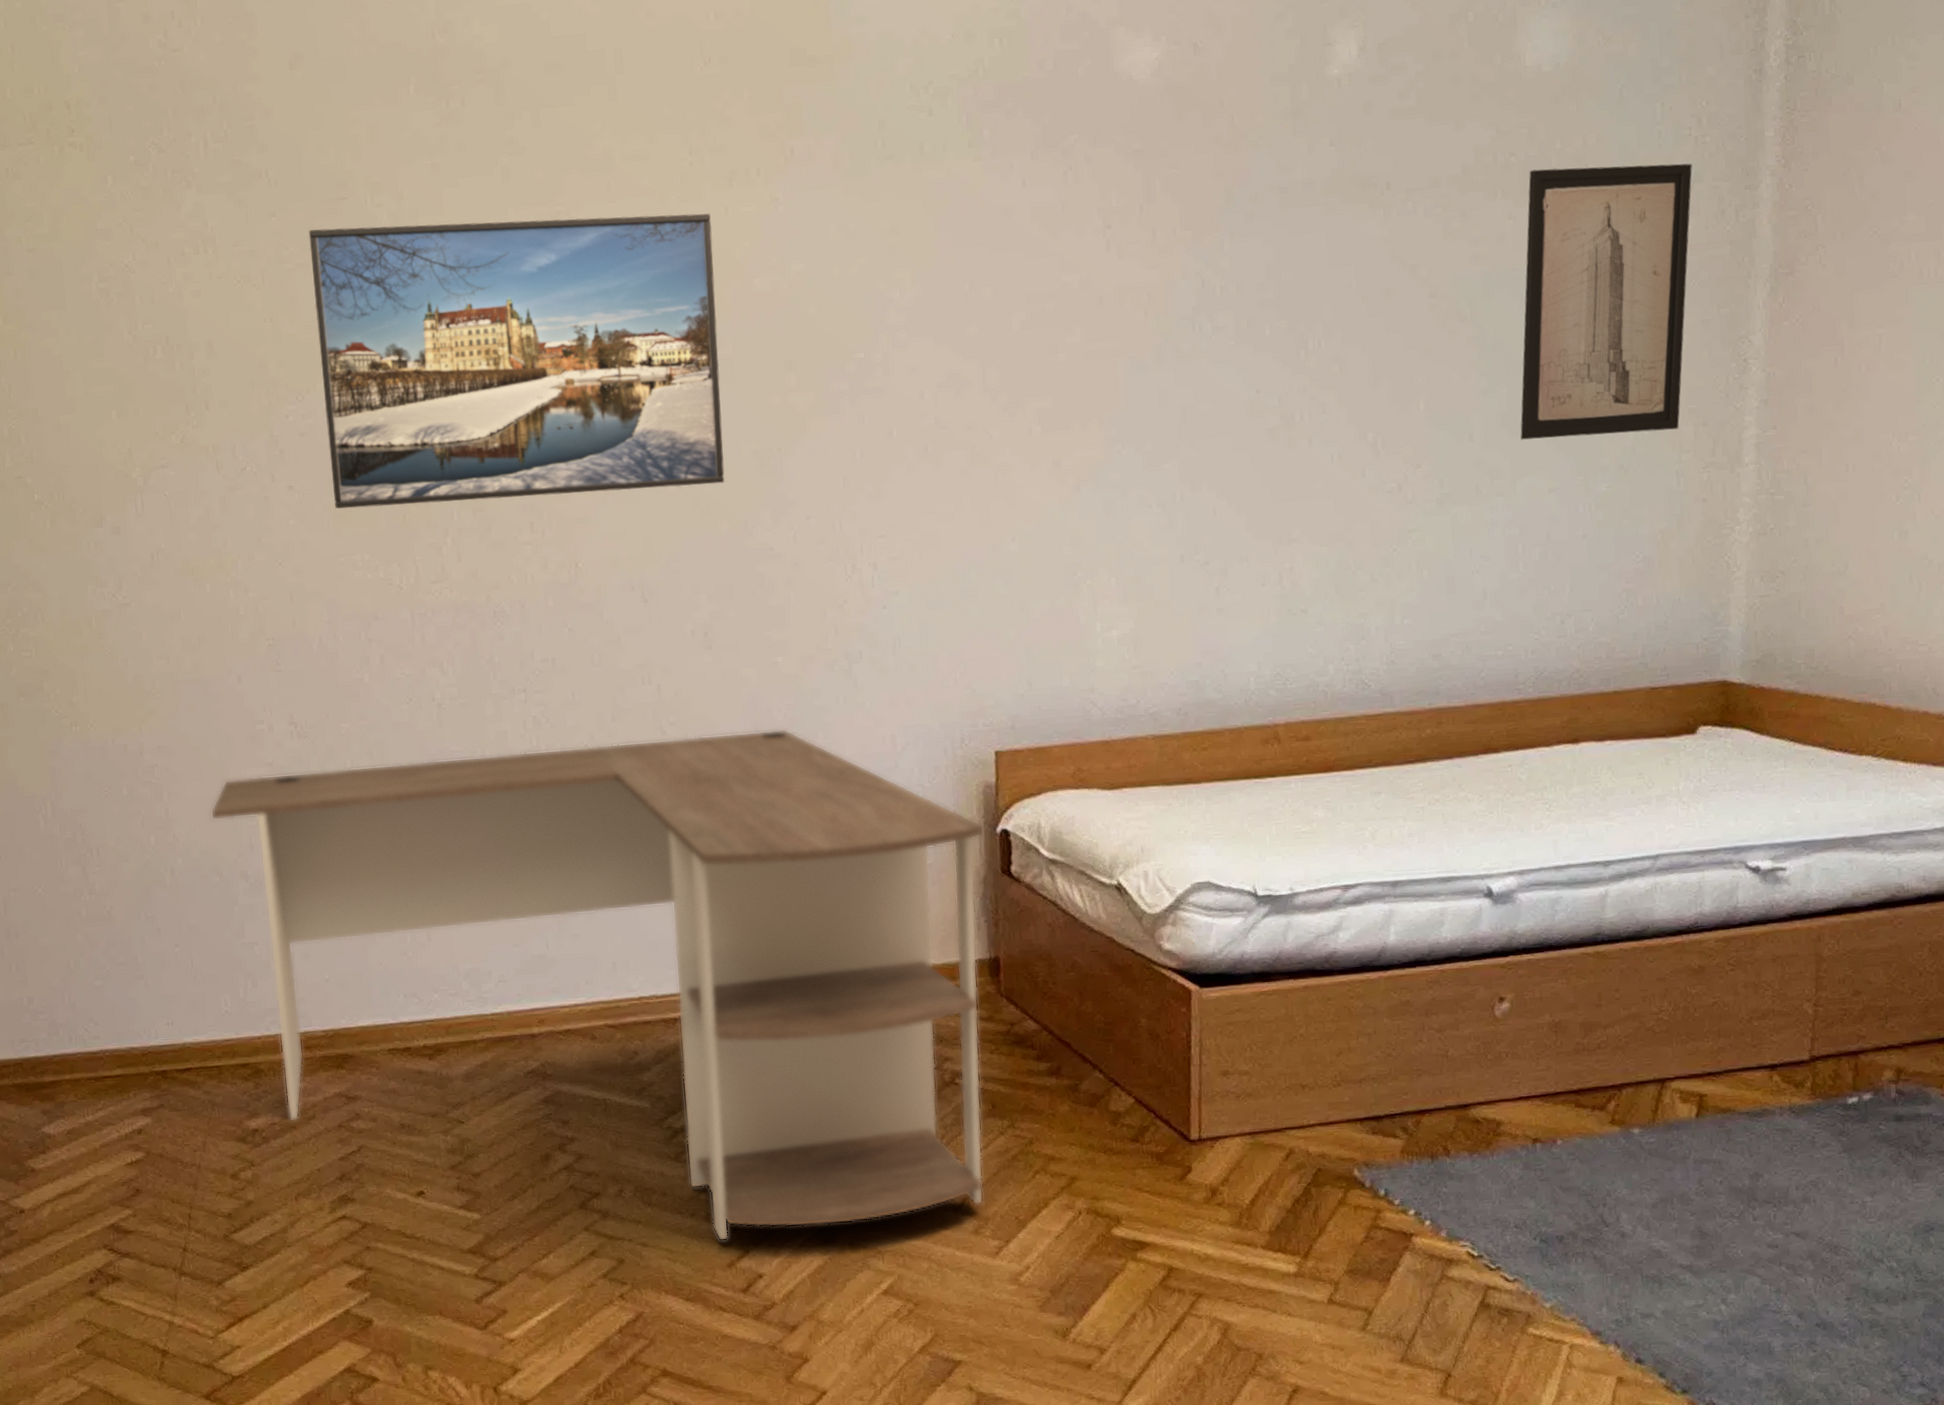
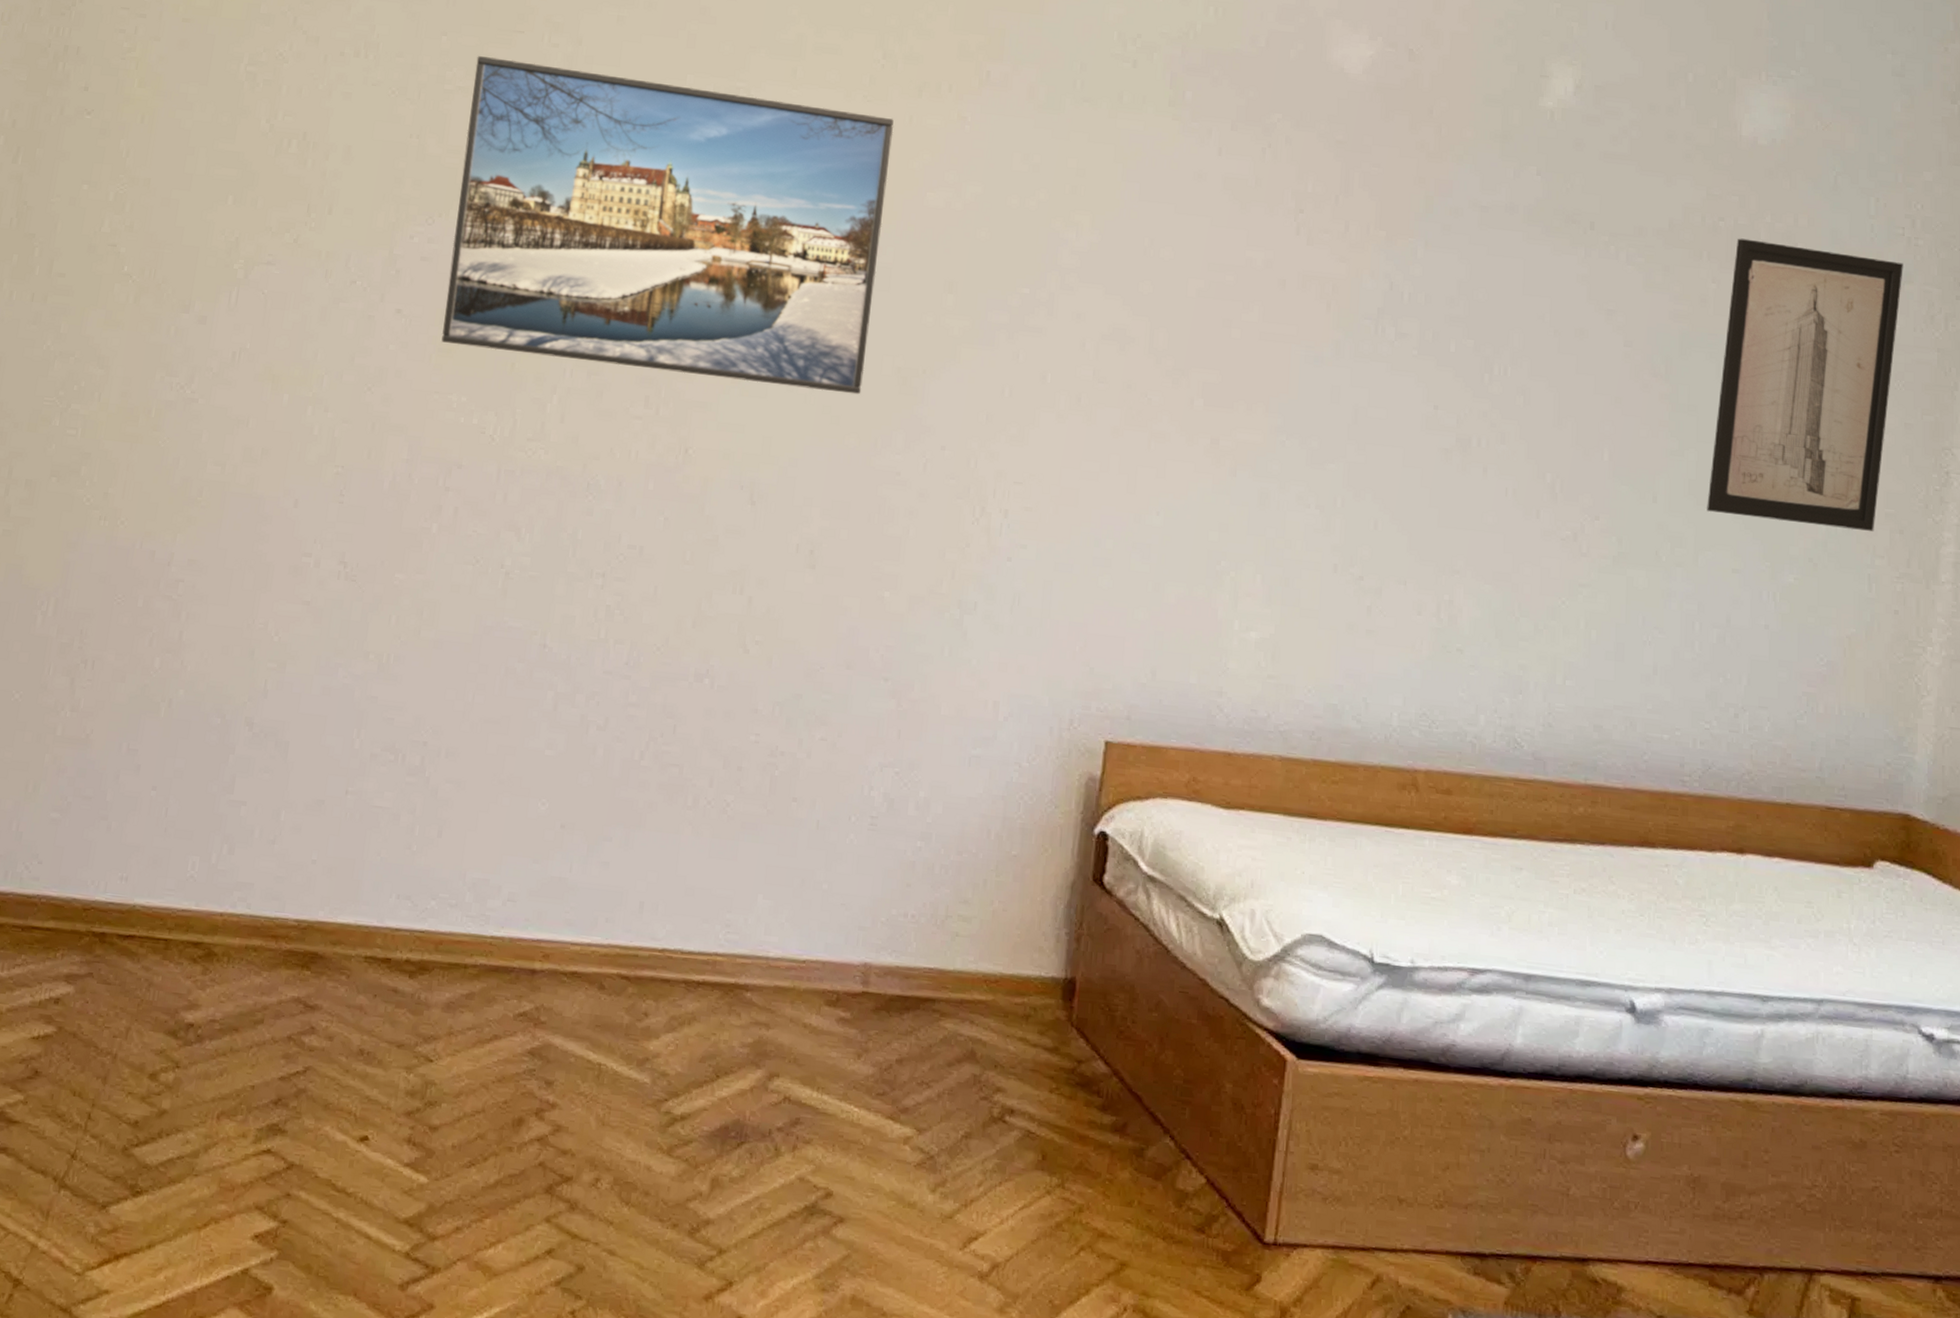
desk: present [210,729,985,1241] -> none [227,611,1081,1277]

